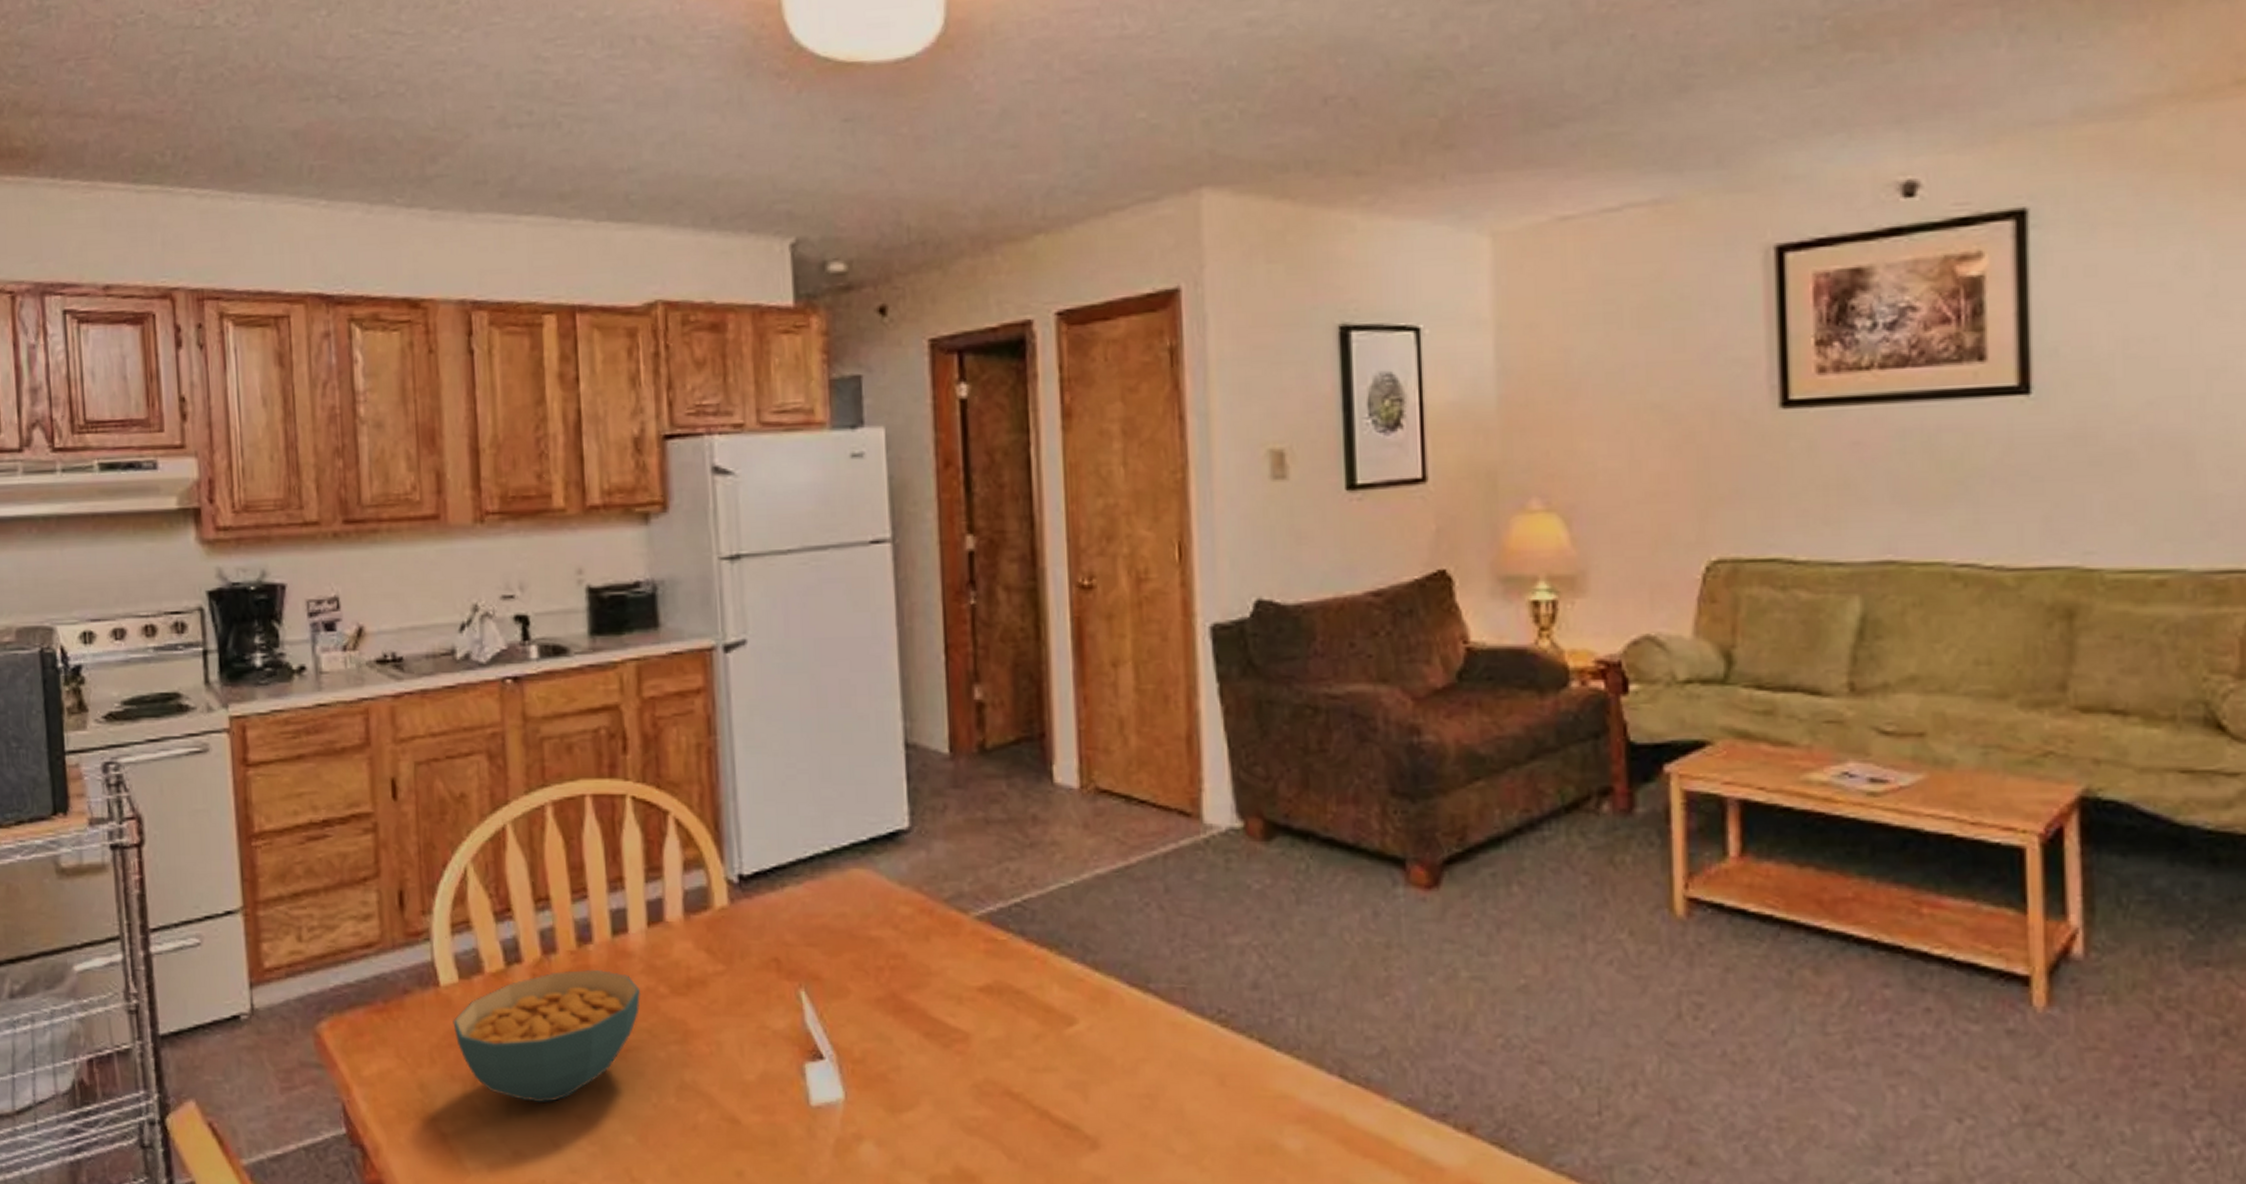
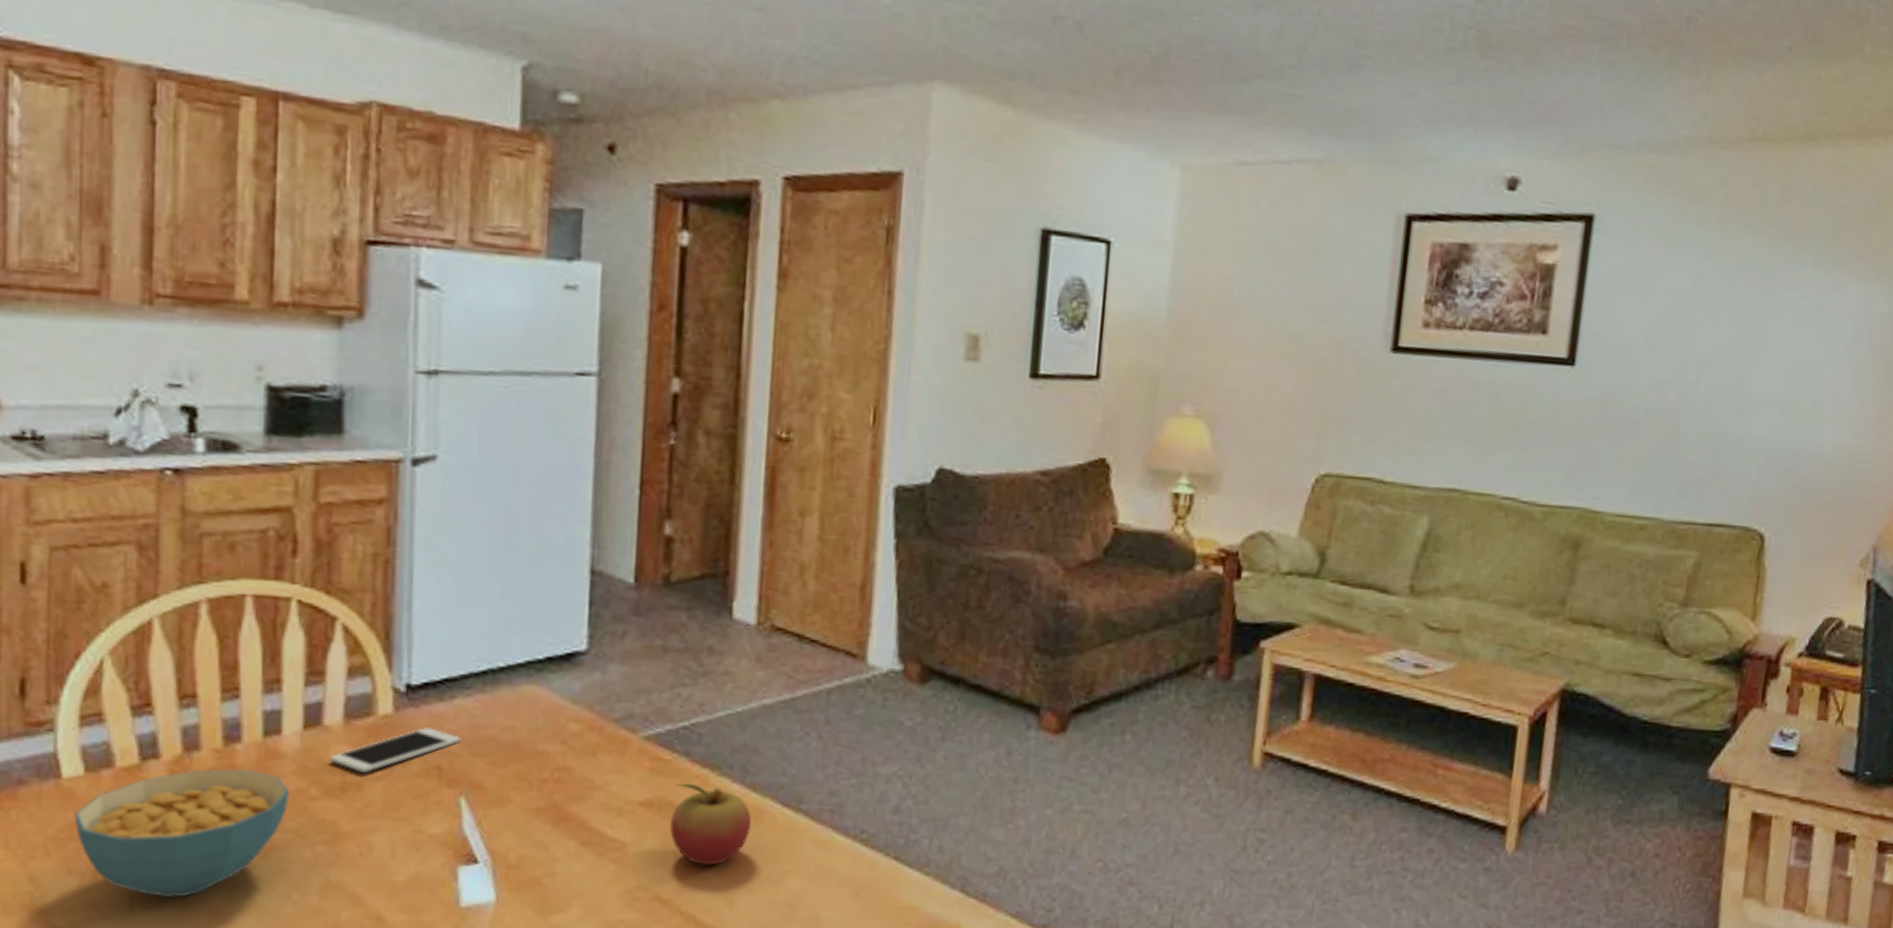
cell phone: none [674,917,796,968] -> present [330,726,462,773]
fruit: none [1013,965,1099,1055] -> present [670,783,752,866]

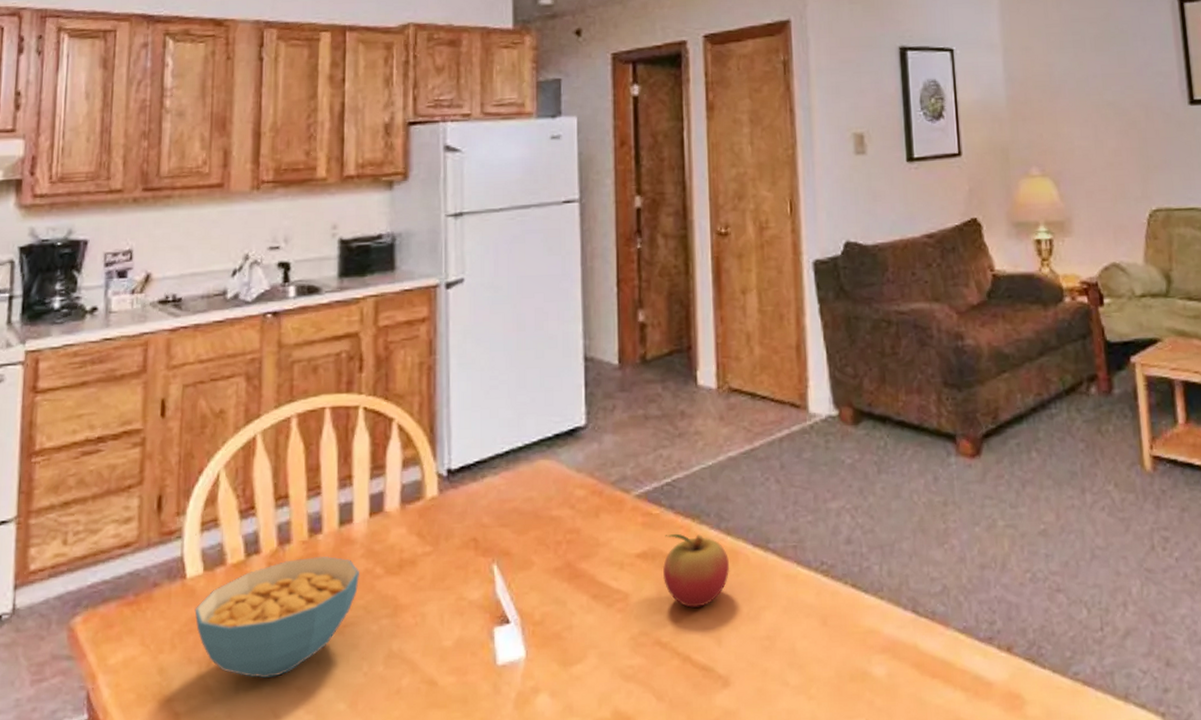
cell phone: present [330,726,462,773] -> none [390,504,492,550]

